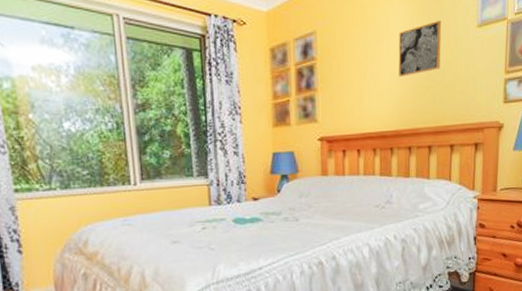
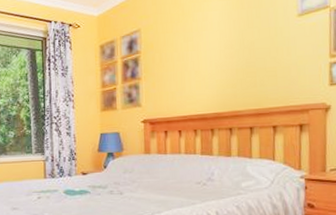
wall art: present [398,20,442,77] -> none [218,12,261,65]

